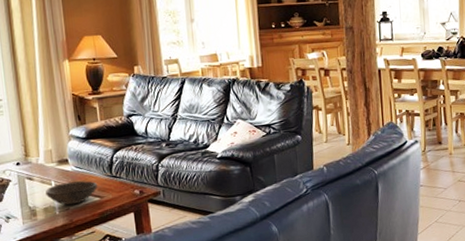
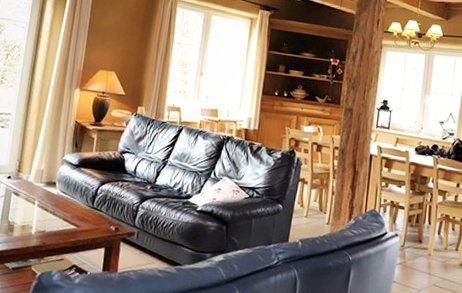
bowl: present [46,181,97,206] -> none [27,204,77,229]

